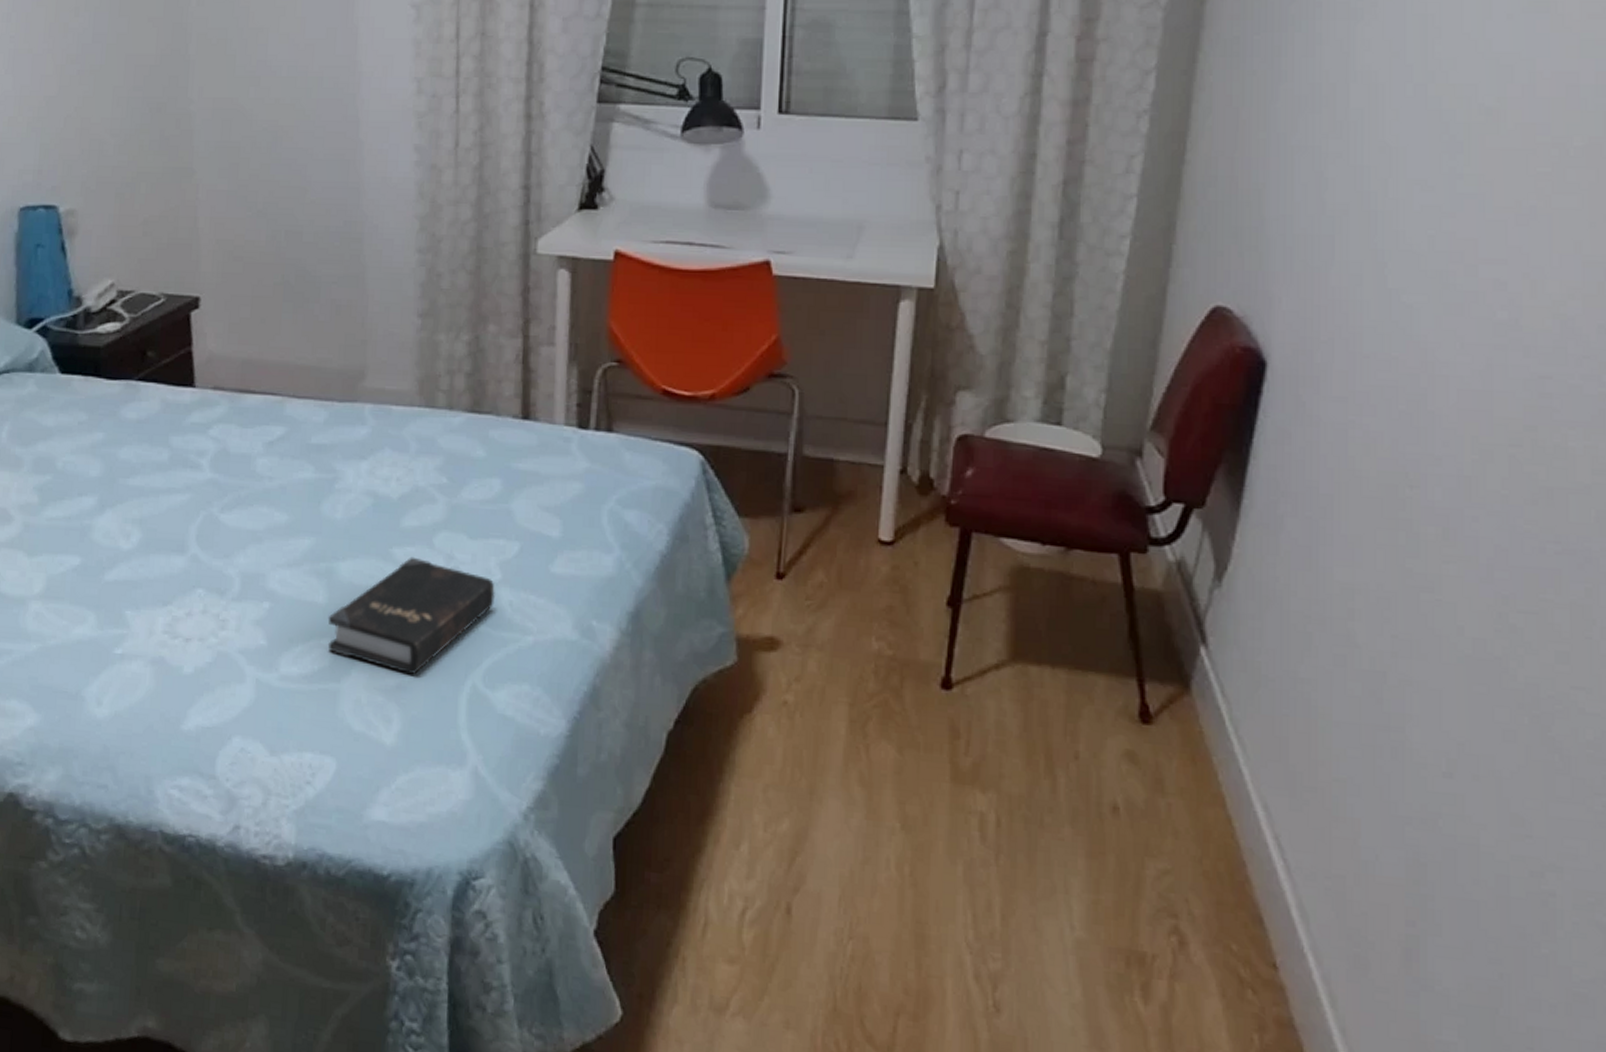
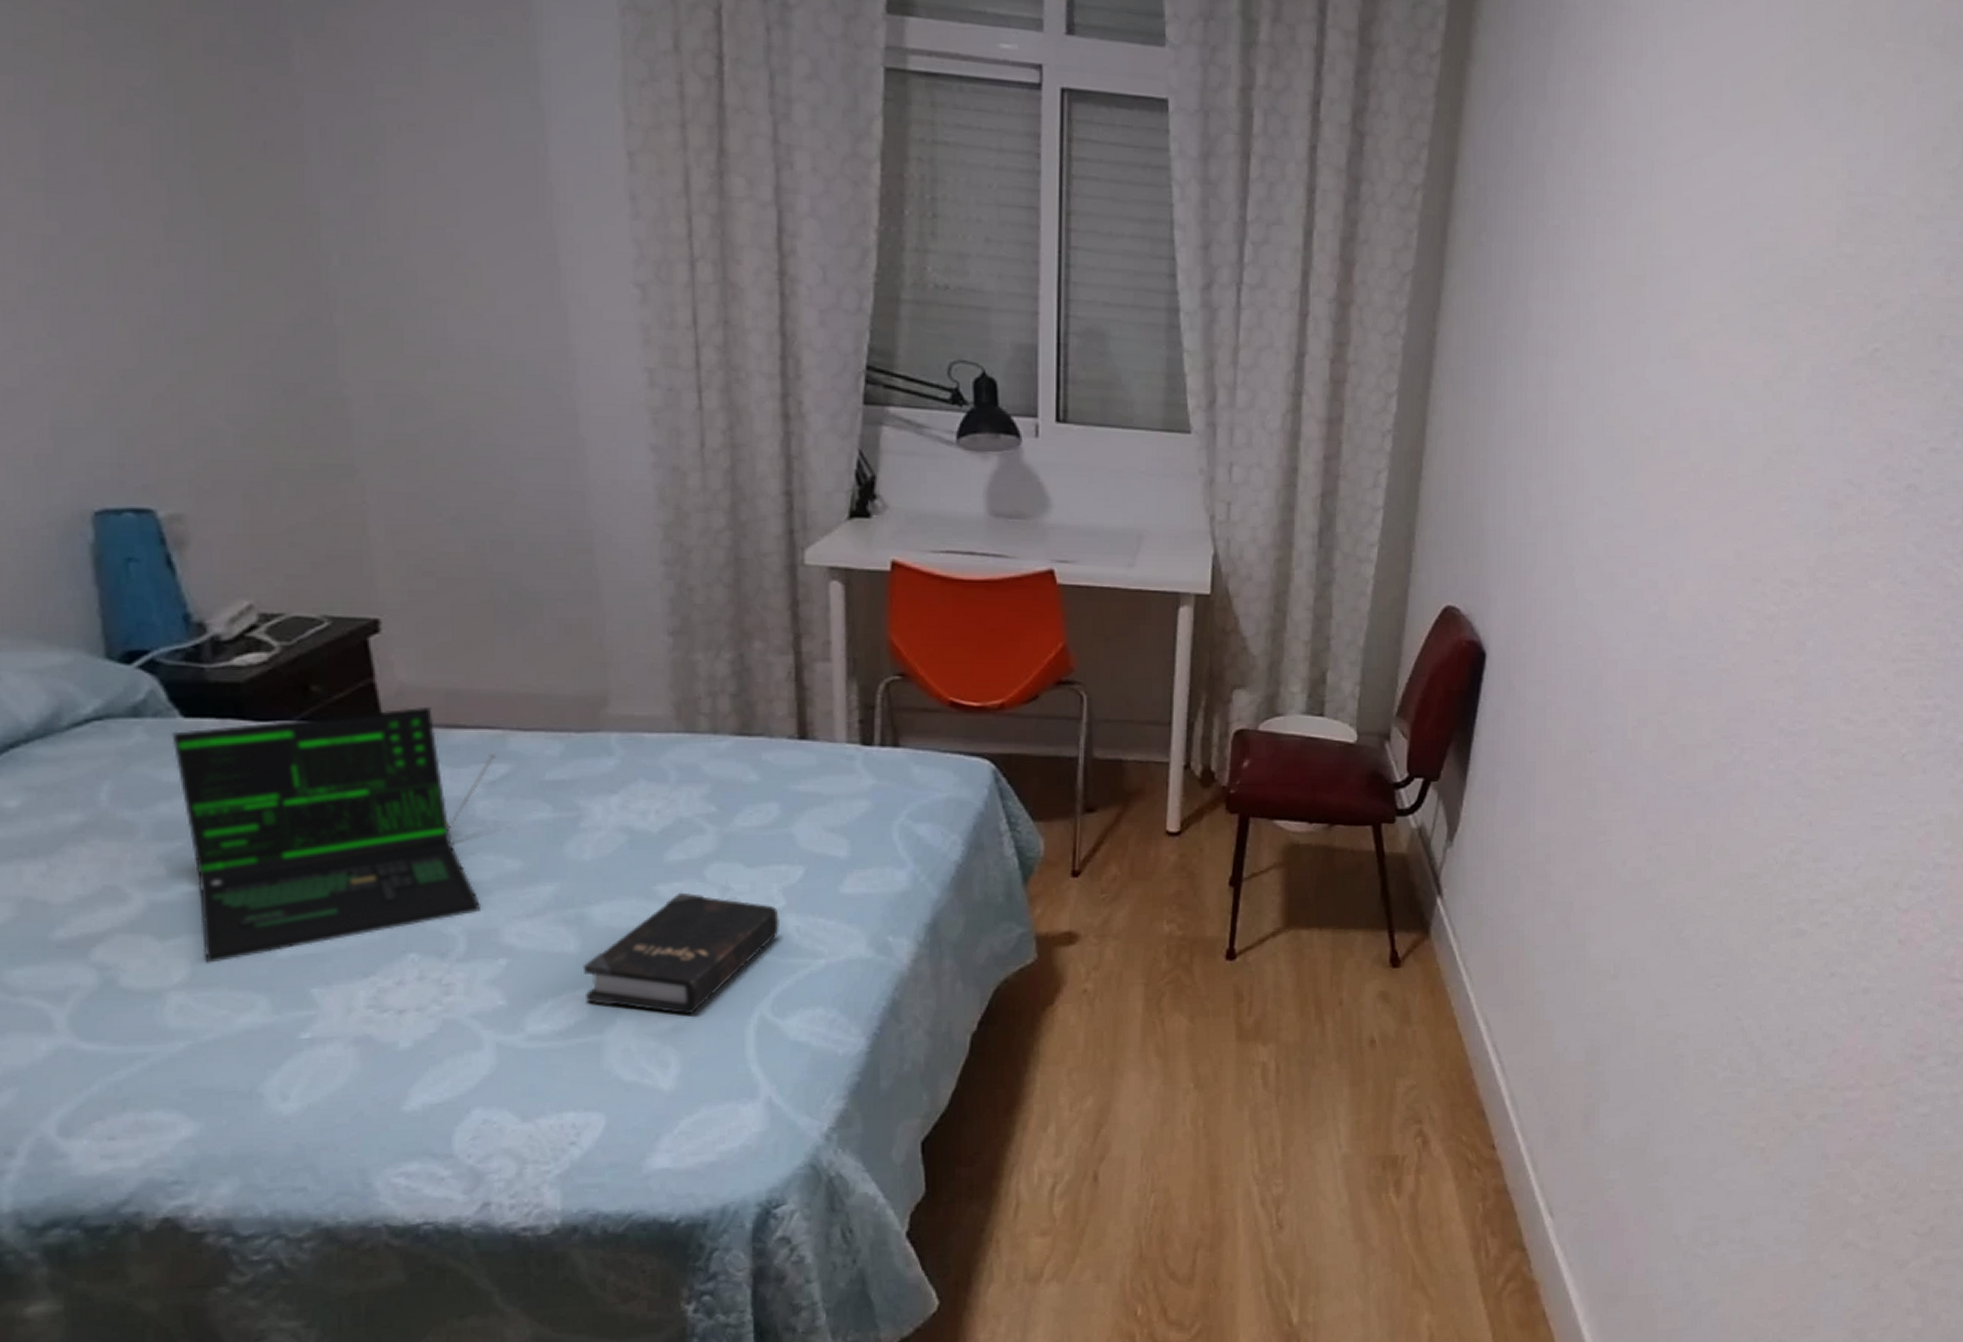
laptop: none [51,373,276,580] -> present [171,707,498,964]

